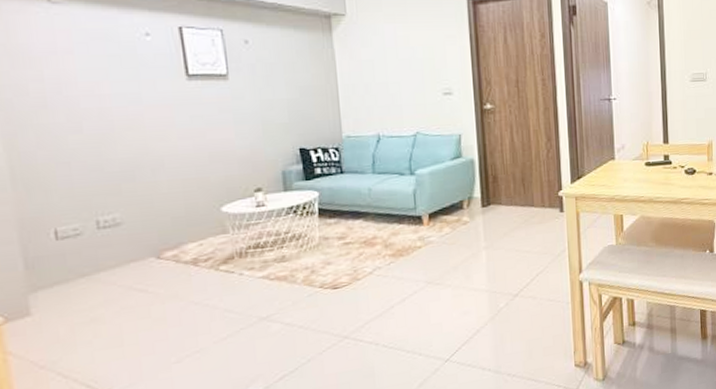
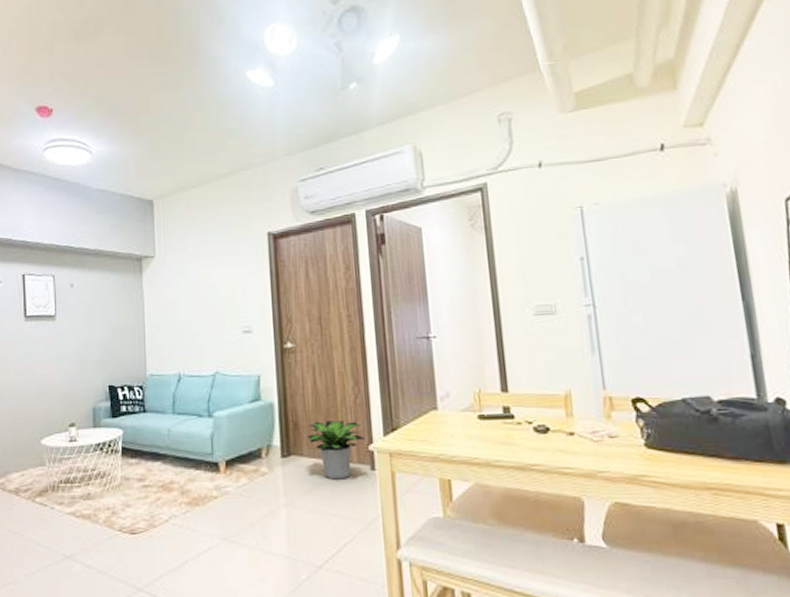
potted plant: none [505,172,555,223] -> present [307,420,365,480]

